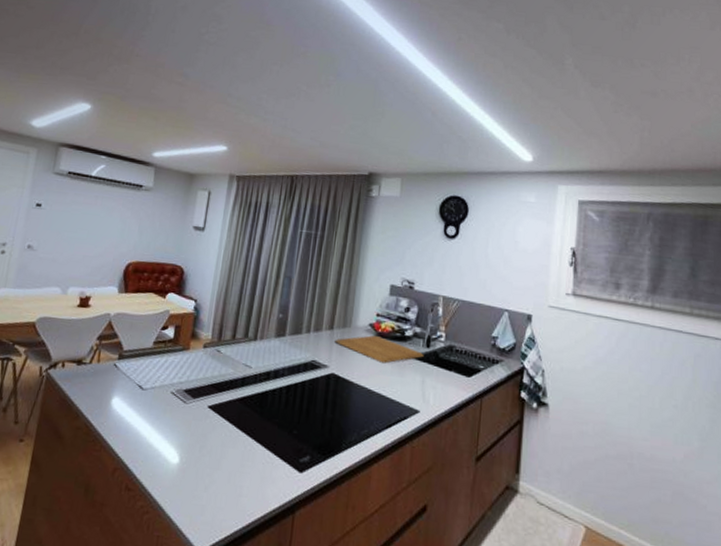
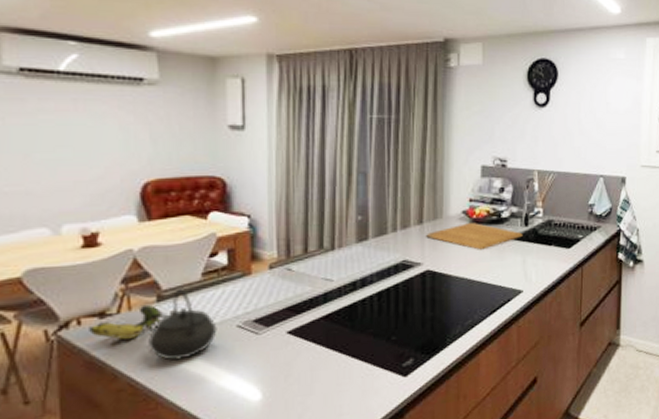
banana: none [68,360,122,386] -> present [89,304,166,340]
kettle: none [104,352,157,413] -> present [147,289,217,361]

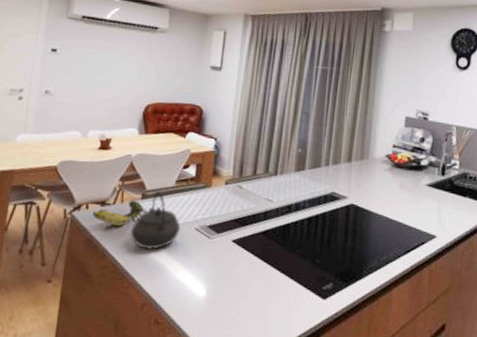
chopping board: present [425,222,523,250] -> none [352,165,439,192]

